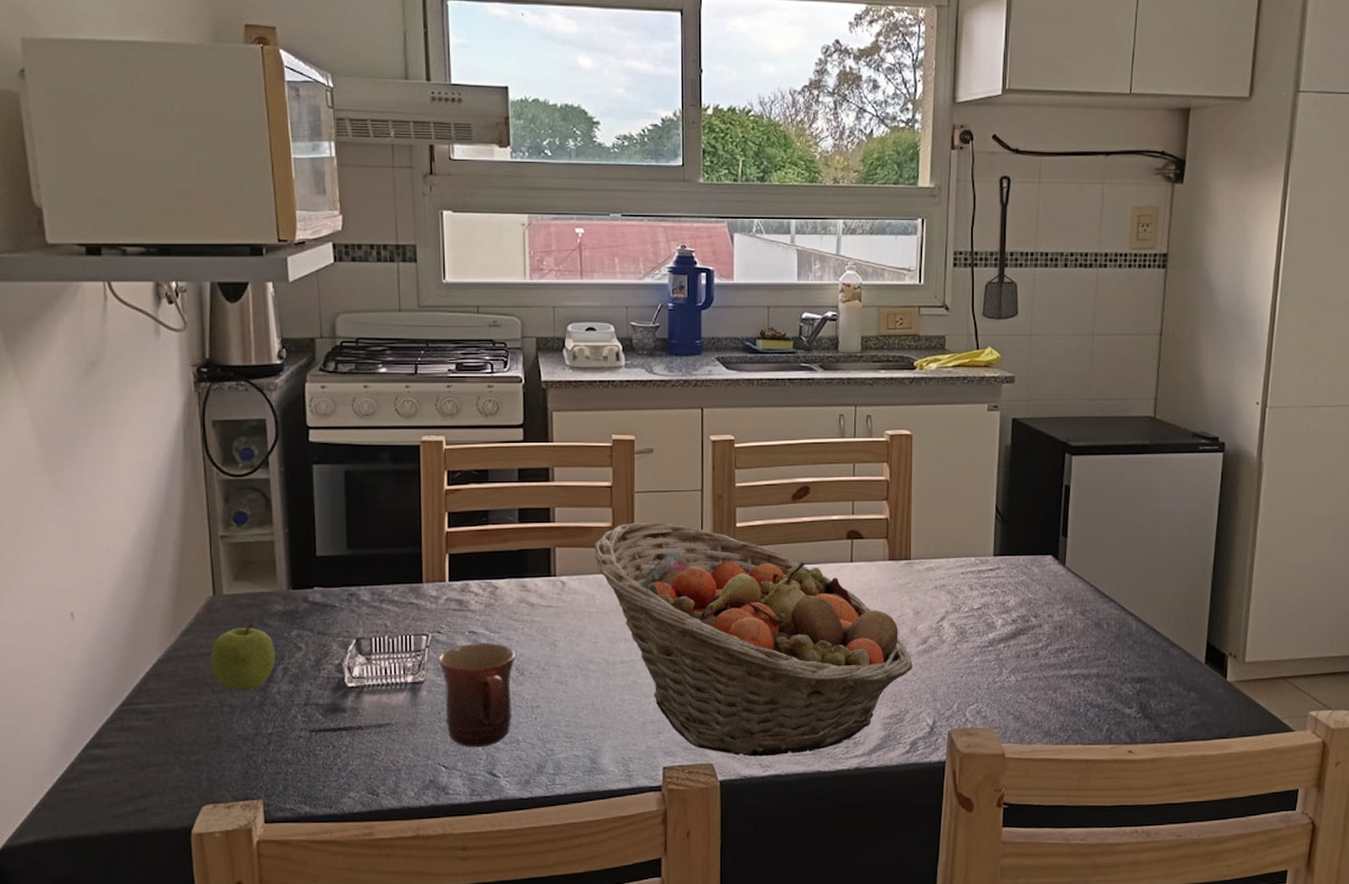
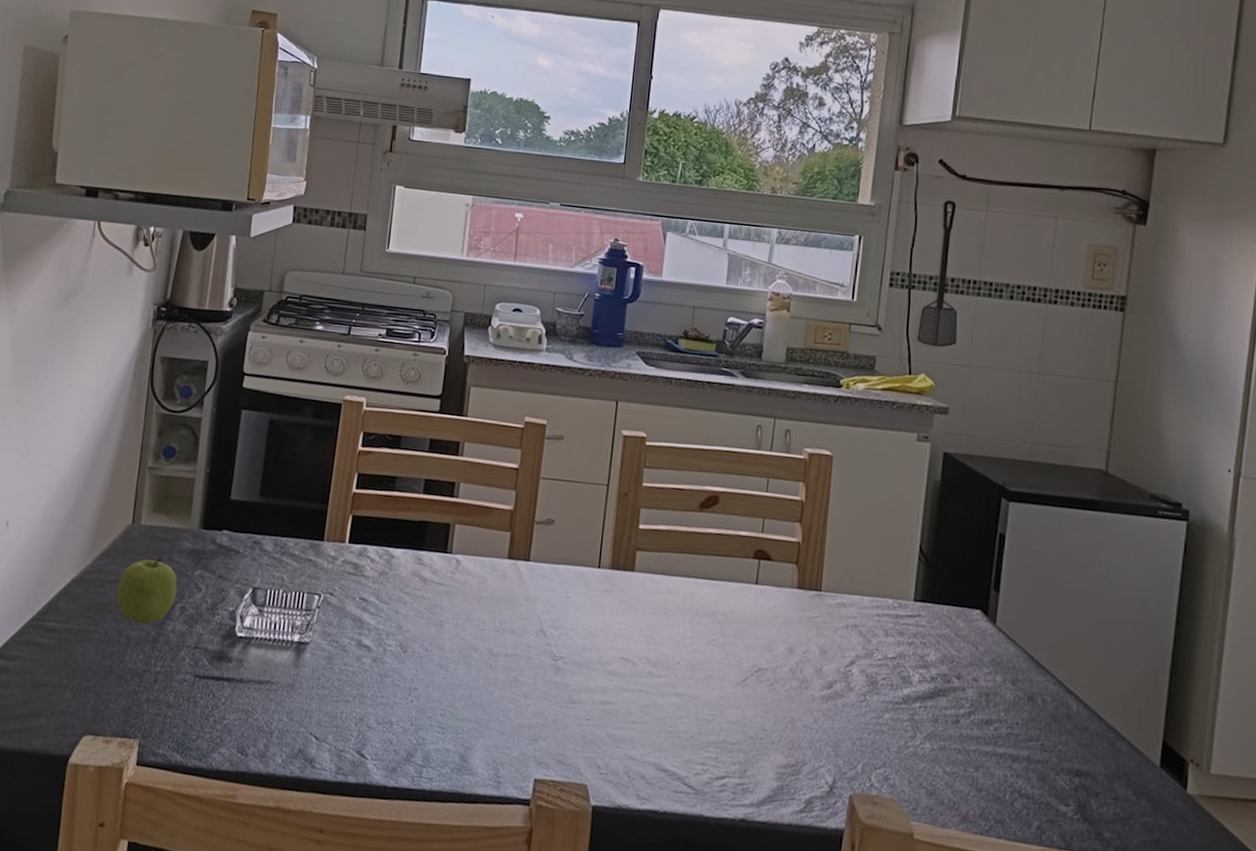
mug: present [439,642,515,748] -> none [323,610,402,723]
fruit basket: present [593,522,913,757] -> none [492,509,815,791]

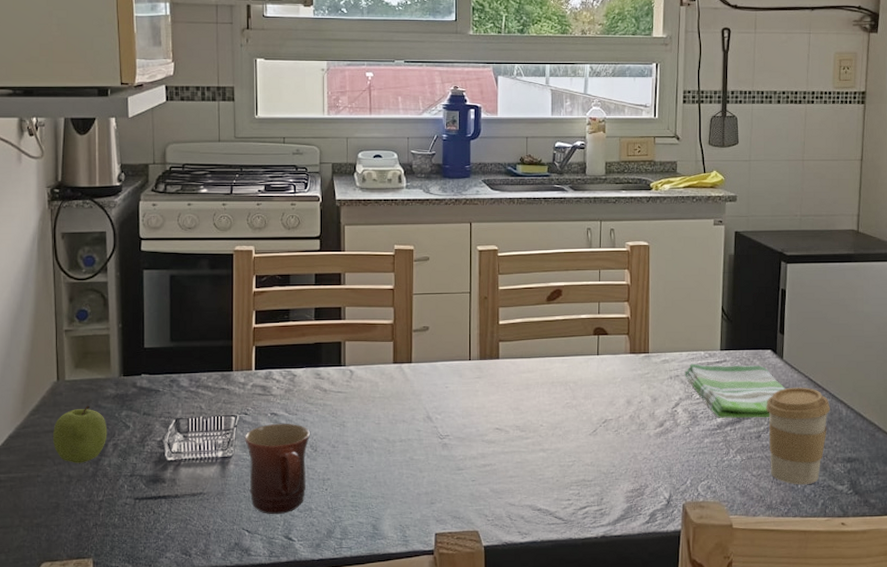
mug: none [323,610,402,723] -> present [245,423,310,515]
dish towel: none [865,612,997,699] -> present [685,363,786,418]
coffee cup: none [969,663,1056,797] -> present [766,387,830,485]

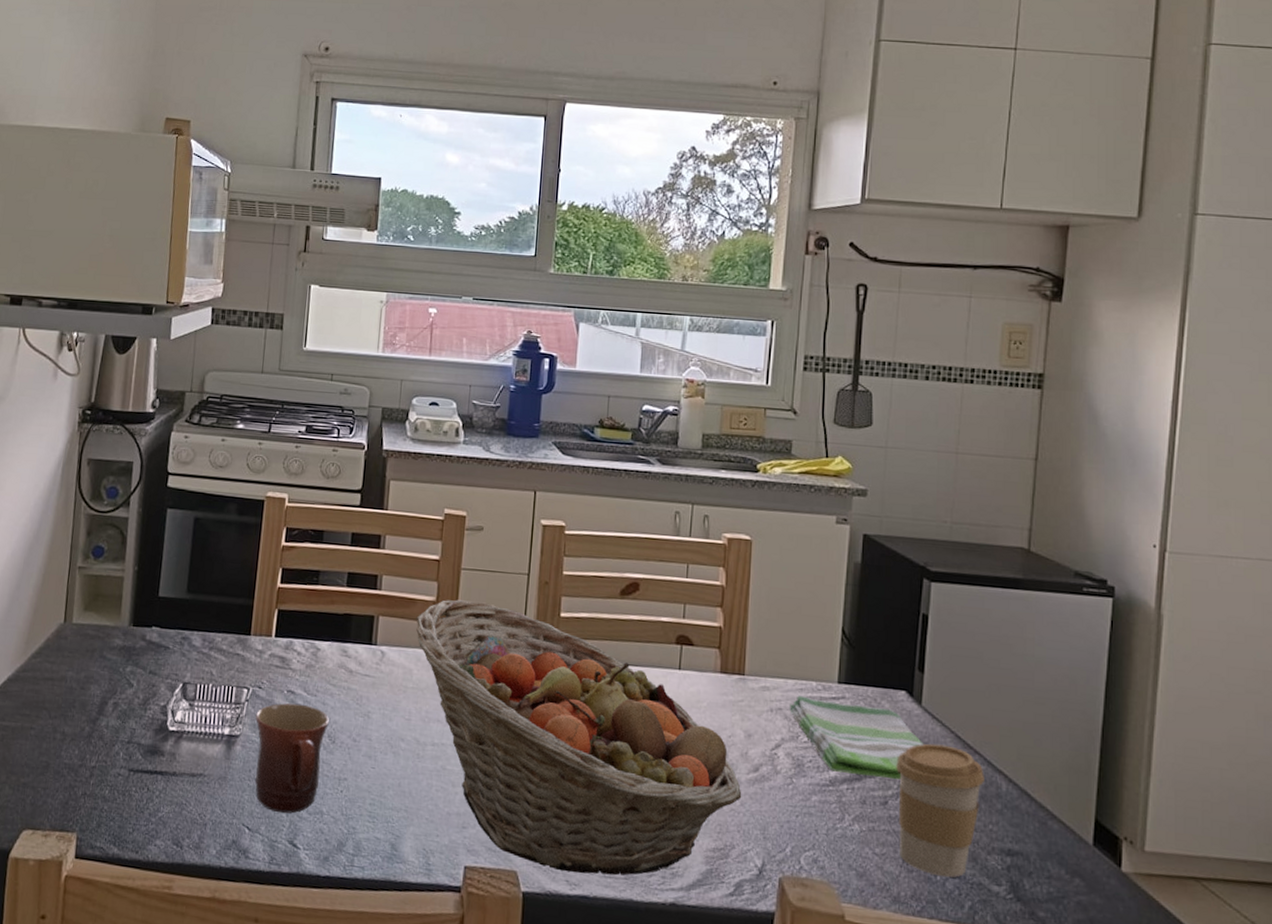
fruit: present [52,405,108,463] -> none [51,655,110,720]
fruit basket: none [378,320,652,525] -> present [416,599,742,876]

